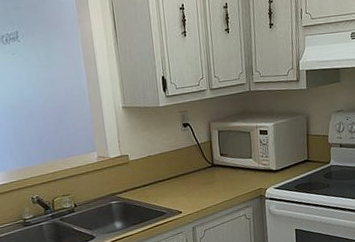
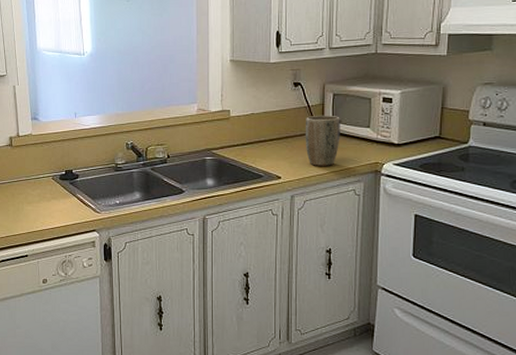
plant pot: none [197,150,229,198] -> present [305,115,340,166]

